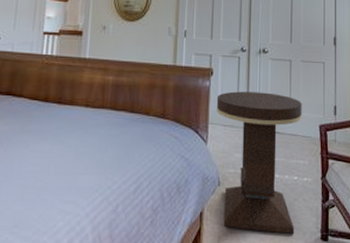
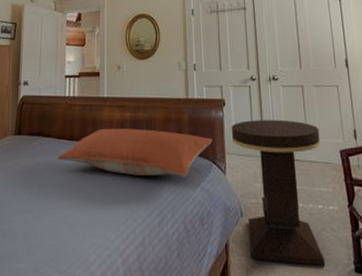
pillow: none [28,91,197,145] -> present [57,128,213,177]

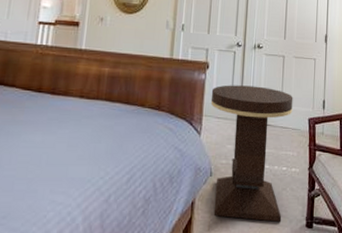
pillow: present [57,128,213,177] -> none [20,82,192,137]

